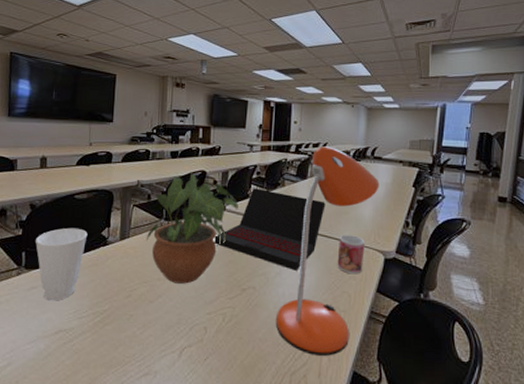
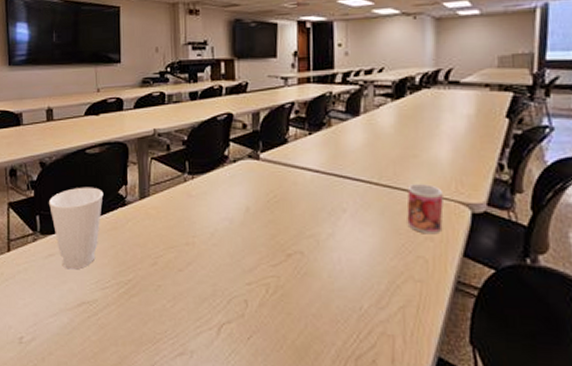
potted plant: present [146,172,238,284] -> none [168,115,275,249]
laptop: present [214,188,326,271] -> none [249,130,387,231]
desk lamp: present [275,146,379,356] -> none [331,72,459,337]

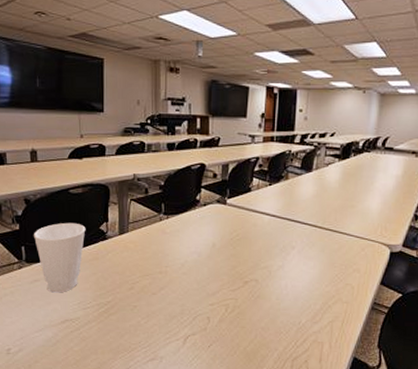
mug: present [407,183,444,235] -> none [341,227,371,268]

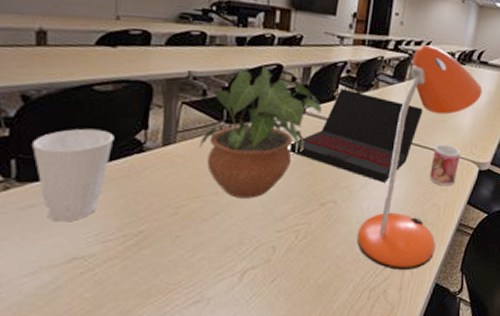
potted plant: none [145,165,240,277] -> present [199,64,322,199]
laptop: none [215,181,331,264] -> present [289,88,423,183]
desk lamp: none [277,136,389,343] -> present [356,45,483,270]
mug: none [341,227,371,268] -> present [429,144,461,187]

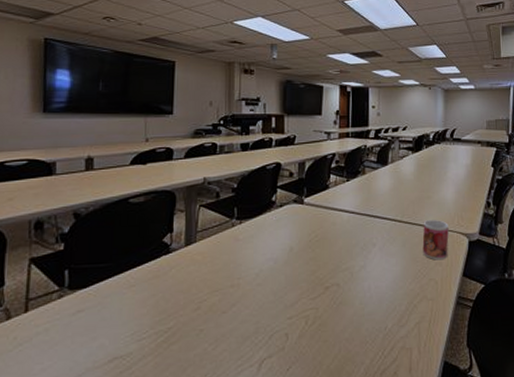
cup: present [31,128,115,222] -> none [80,236,146,324]
potted plant: present [199,64,322,199] -> none [215,165,317,289]
laptop: present [289,88,423,183] -> none [293,178,408,262]
desk lamp: present [356,45,483,270] -> none [362,130,460,350]

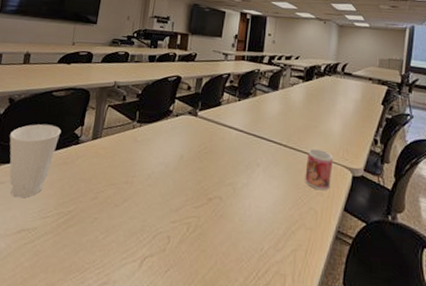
cup: none [80,236,146,324] -> present [9,124,61,198]

